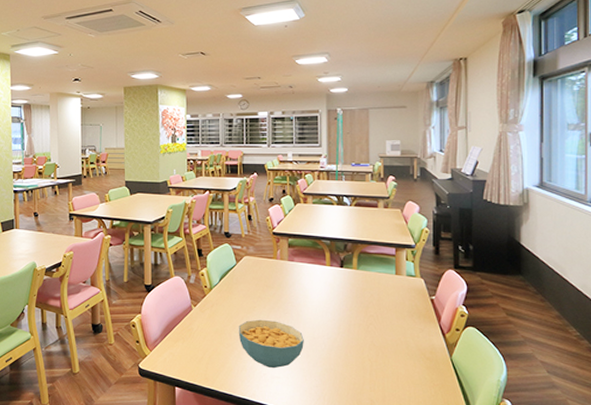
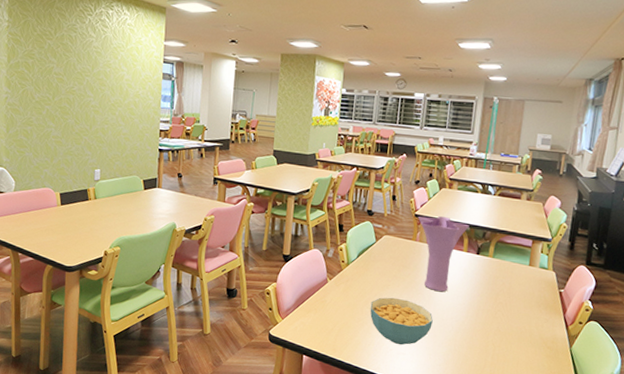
vase: none [276,232,329,309] -> present [417,216,469,292]

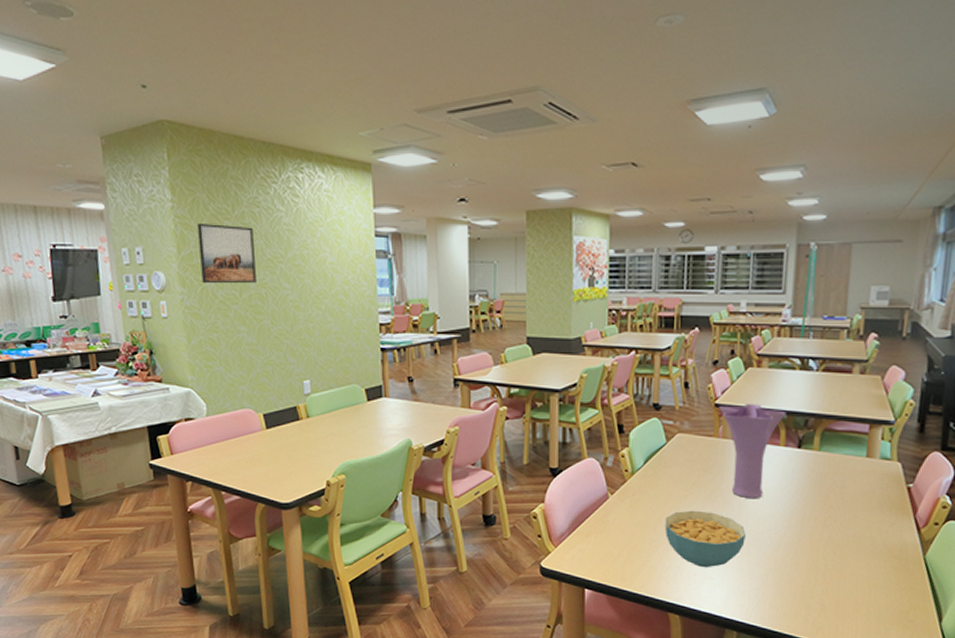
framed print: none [24,40,69,90] -> present [197,222,256,284]

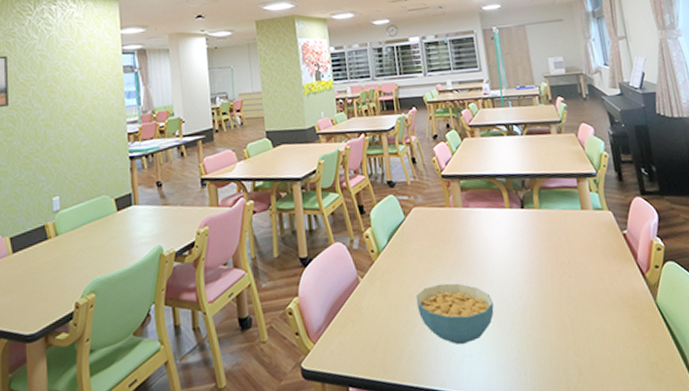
vase: present [718,404,786,498] -> none [445,171,505,264]

